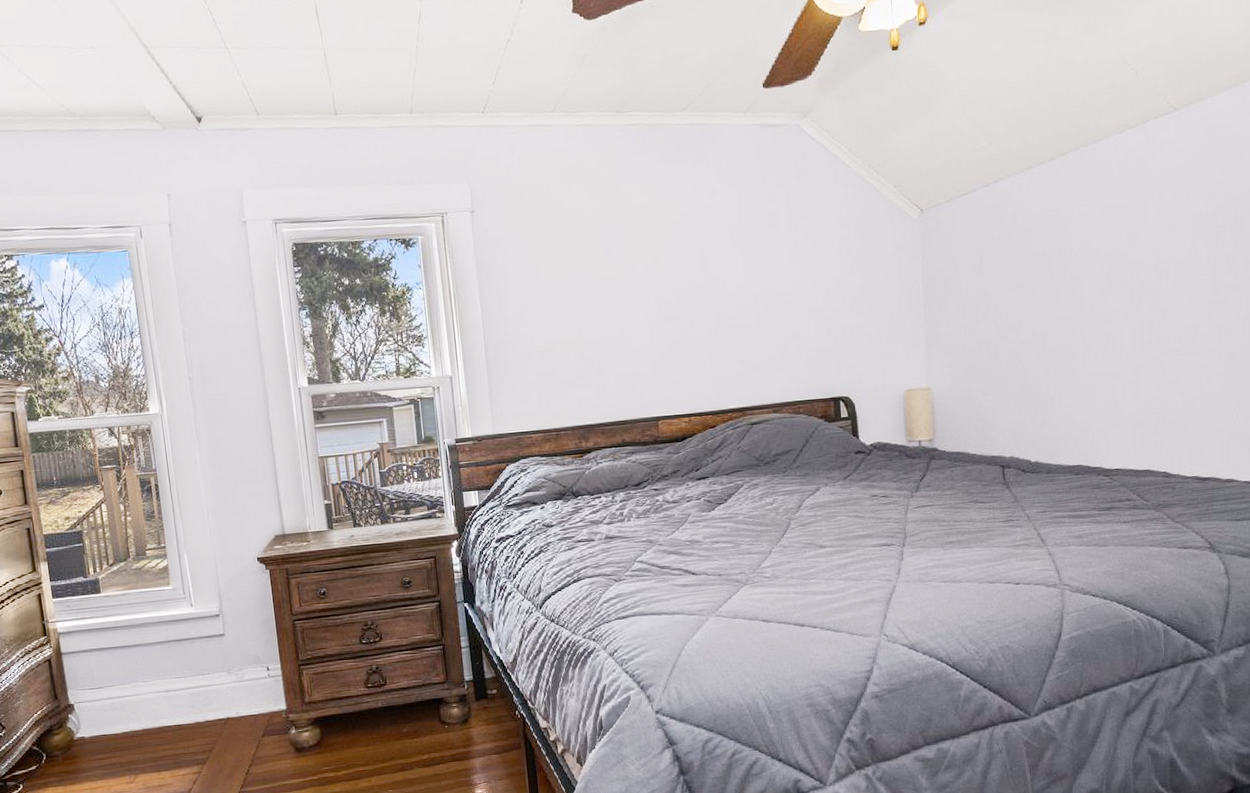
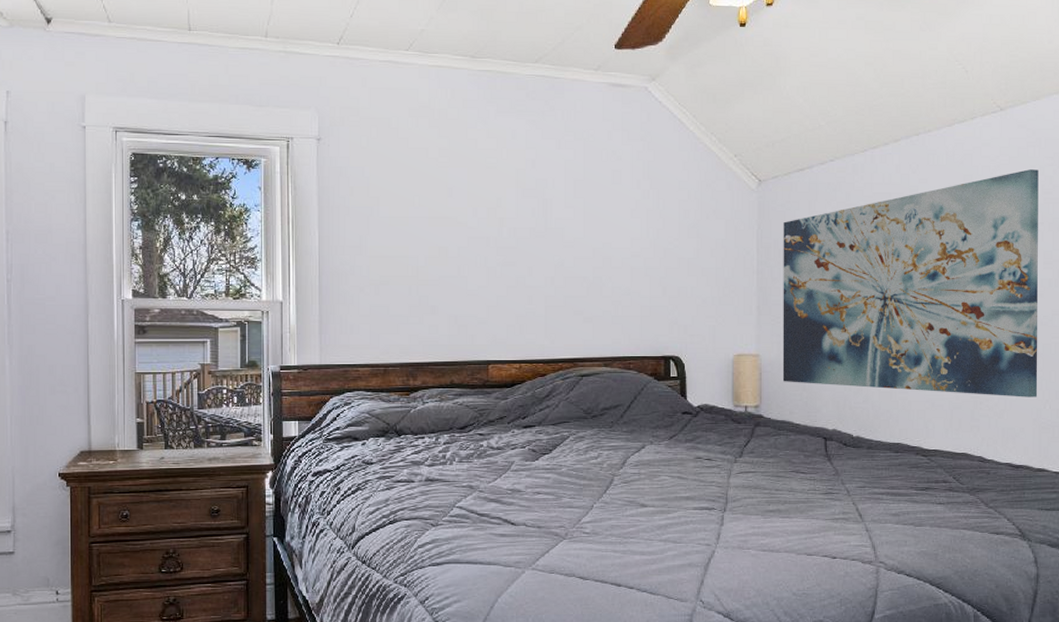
wall art: none [948,169,1224,414] -> present [782,169,1039,397]

